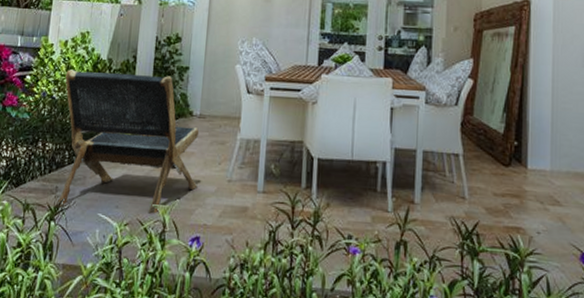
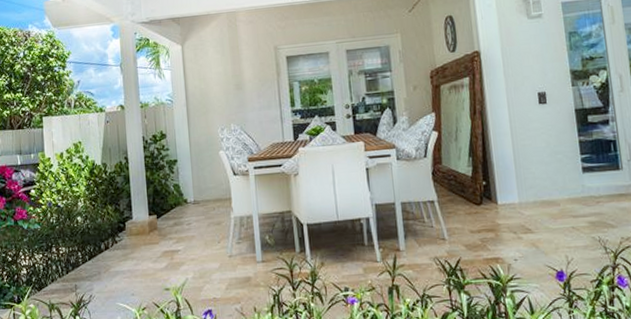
lounge chair: present [55,69,200,214] -> none [66,170,202,302]

